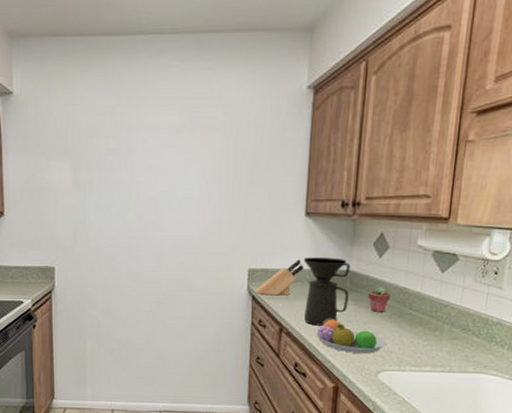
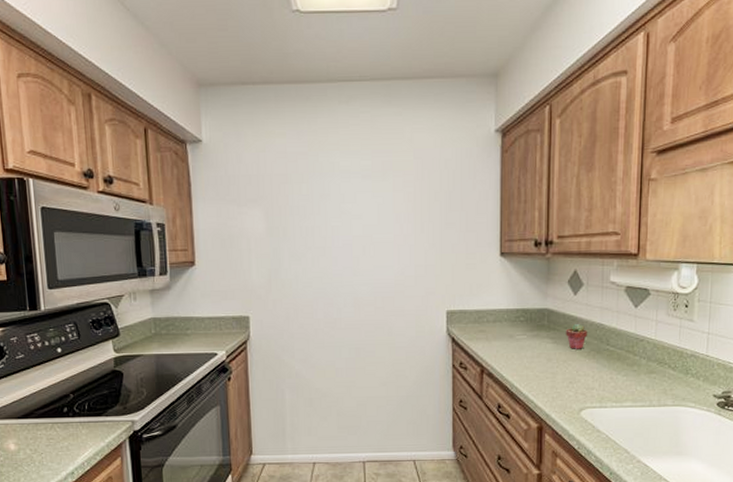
knife block: present [255,260,304,295] -> none [455,300,501,336]
coffee maker: present [303,257,351,326] -> none [500,296,547,366]
fruit bowl: present [316,319,387,353] -> none [517,358,587,392]

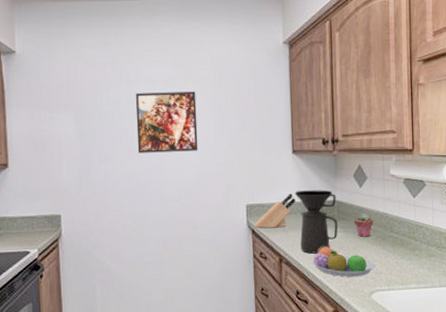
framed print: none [329,185,396,253] -> present [135,91,198,153]
knife block: none [455,300,501,336] -> present [254,194,296,228]
coffee maker: none [500,296,547,366] -> present [294,190,338,254]
fruit bowl: none [517,358,587,392] -> present [313,246,376,277]

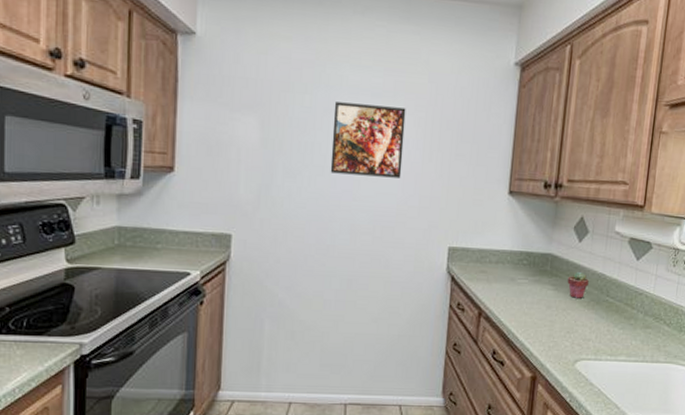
knife block: present [254,194,296,228] -> none [455,240,506,277]
coffee maker: present [294,190,338,254] -> none [504,238,552,311]
fruit bowl: present [313,246,376,277] -> none [515,303,585,341]

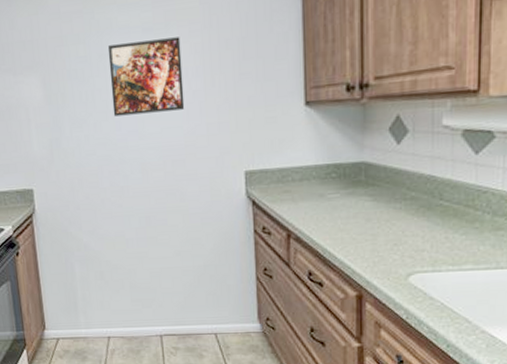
potted succulent: present [567,271,589,298] -> none [388,176,415,207]

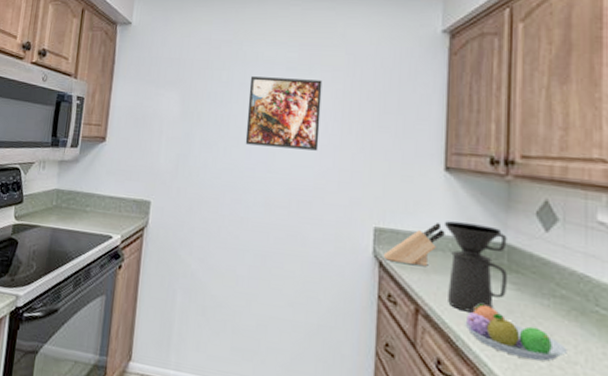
knife block: none [255,155,309,198] -> present [383,223,445,266]
coffee maker: none [307,149,365,228] -> present [444,221,507,313]
fruit bowl: none [330,218,416,256] -> present [465,304,567,362]

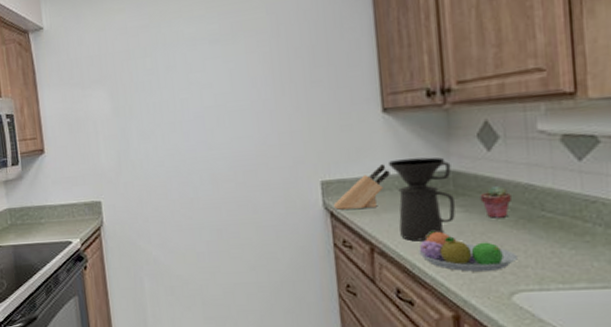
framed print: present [245,76,323,151] -> none [174,47,255,127]
potted succulent: none [534,268,565,305] -> present [480,185,511,218]

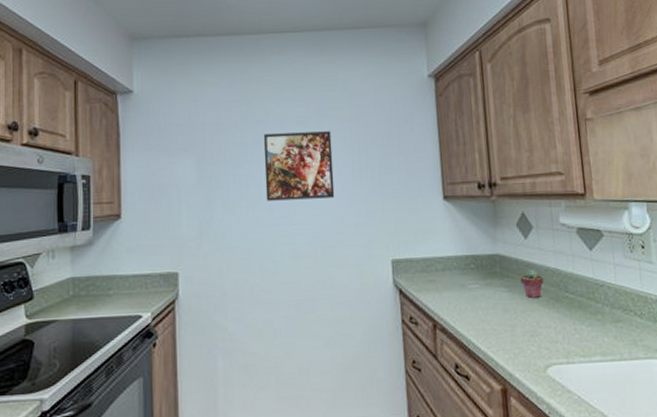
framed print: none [174,47,255,127] -> present [263,131,335,201]
knife block: present [333,164,390,210] -> none [402,246,450,287]
coffee maker: present [387,157,455,242] -> none [447,241,502,319]
fruit bowl: present [419,231,518,272] -> none [473,309,550,347]

